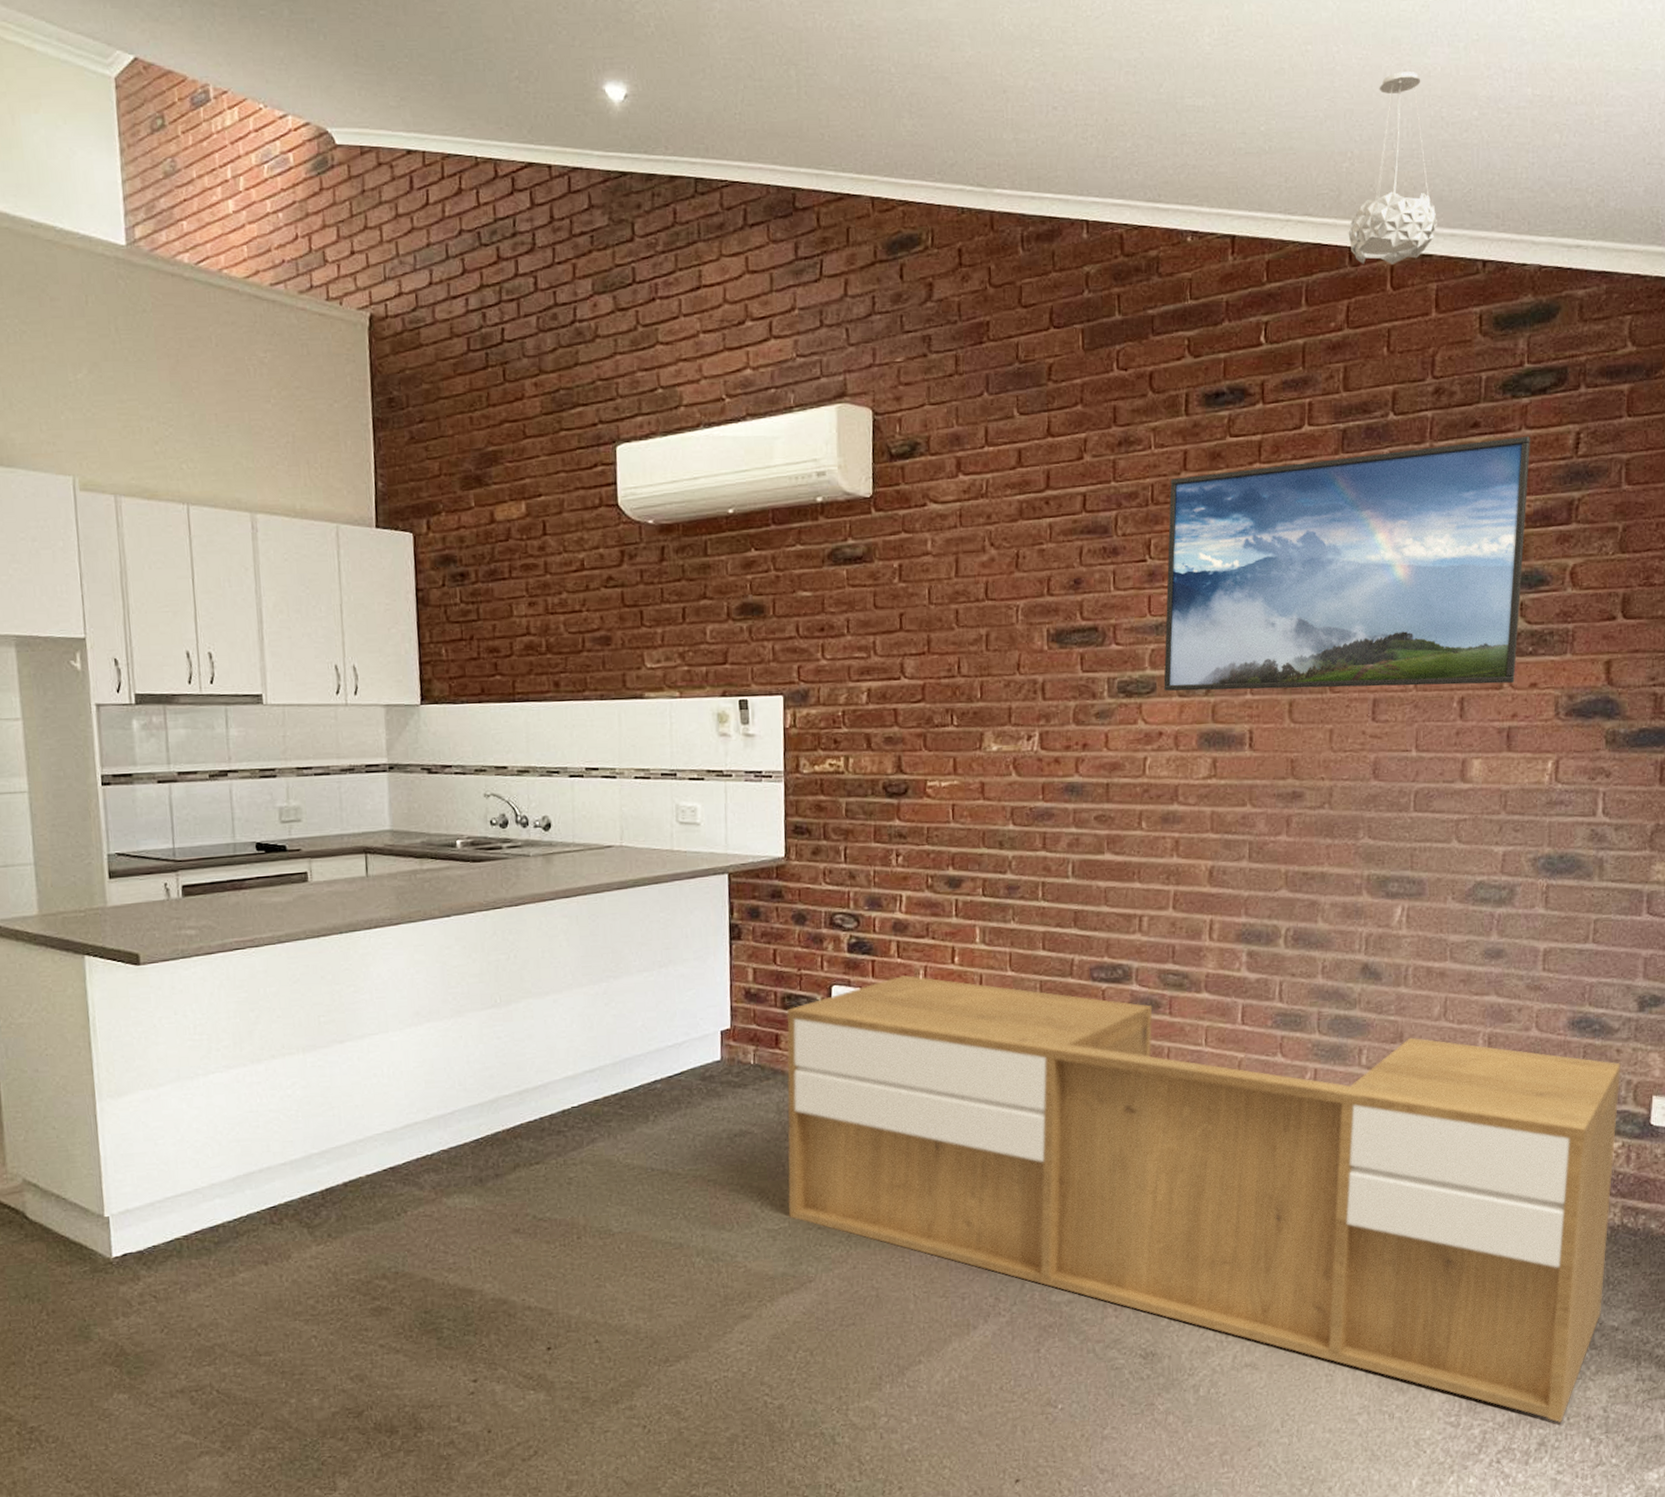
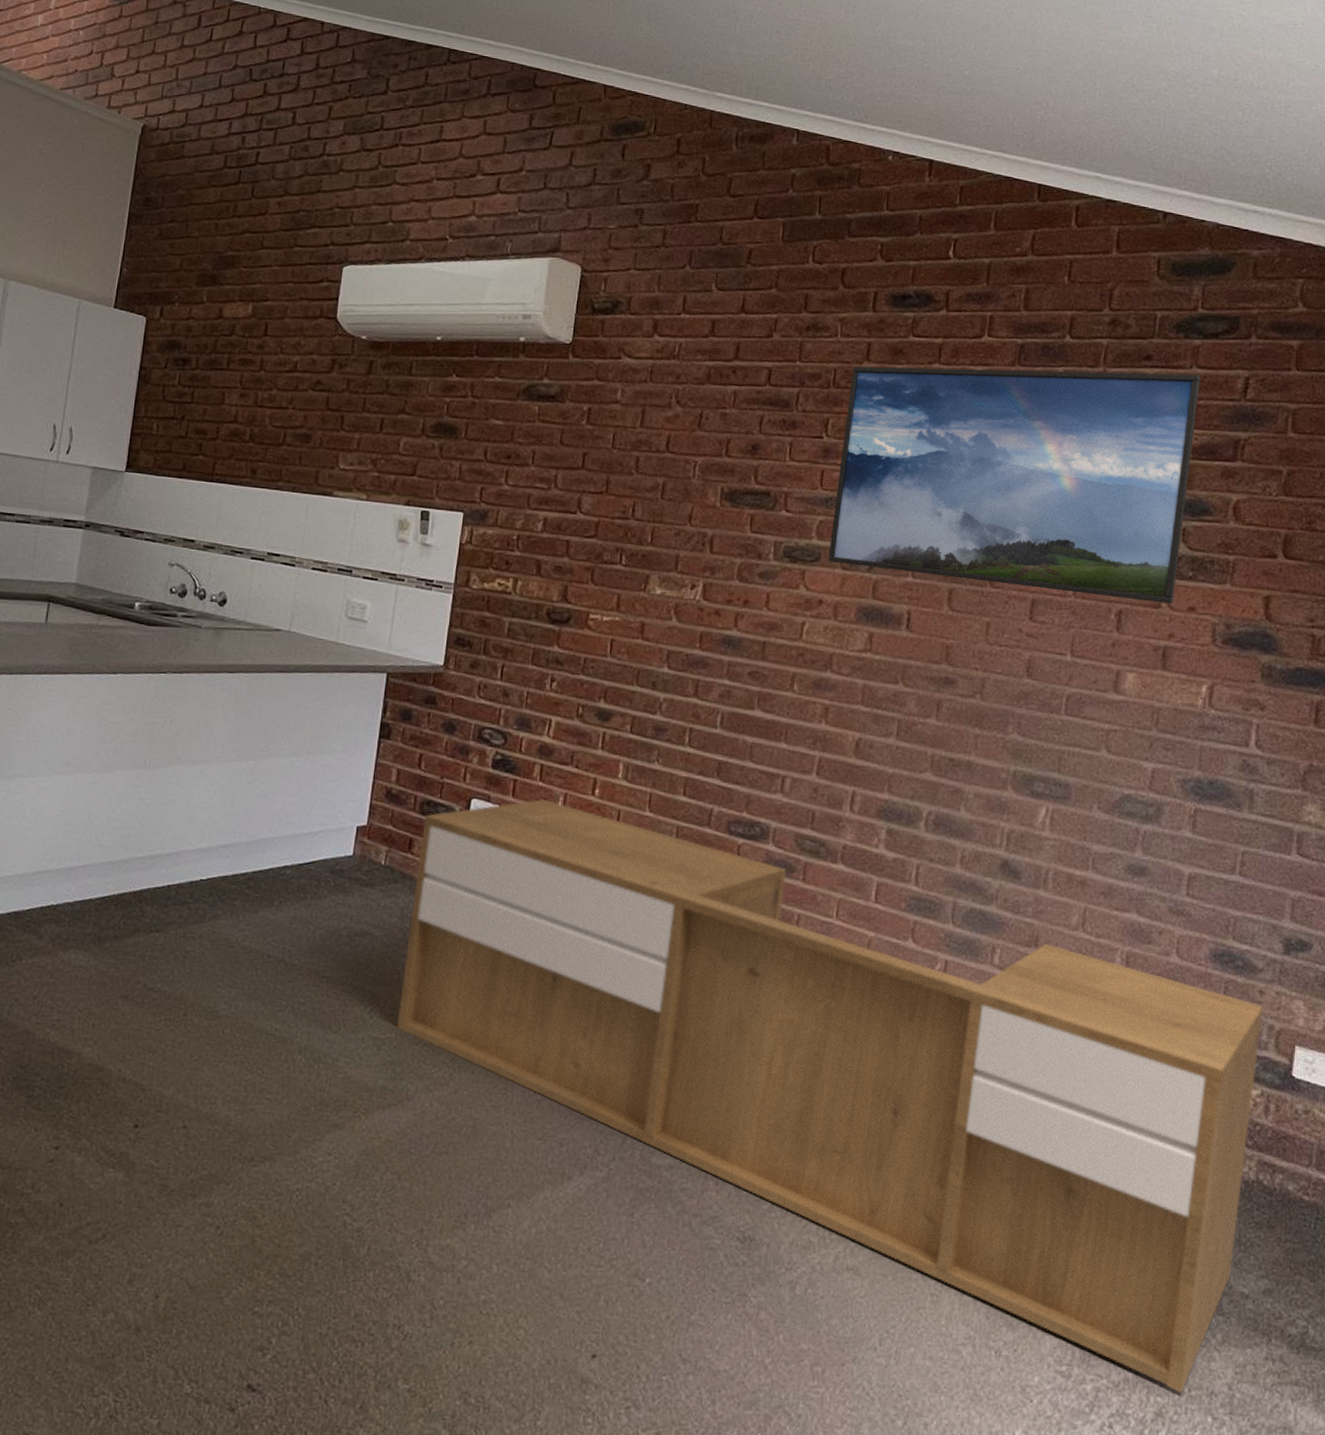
pendant light: present [1348,72,1437,265] -> none [1038,41,1123,205]

